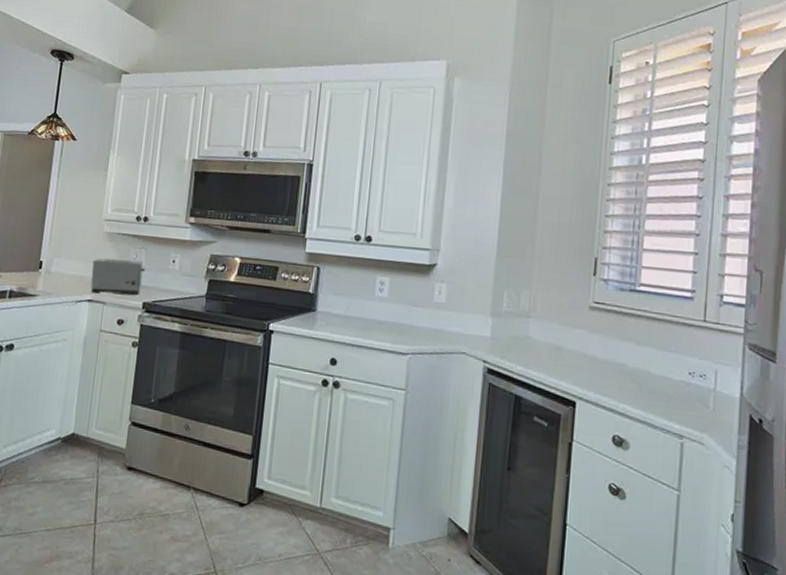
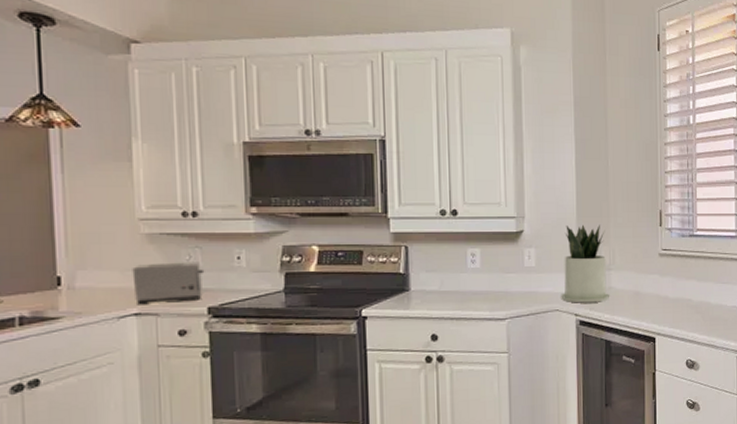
planter: none [468,264,527,352] -> present [560,224,610,303]

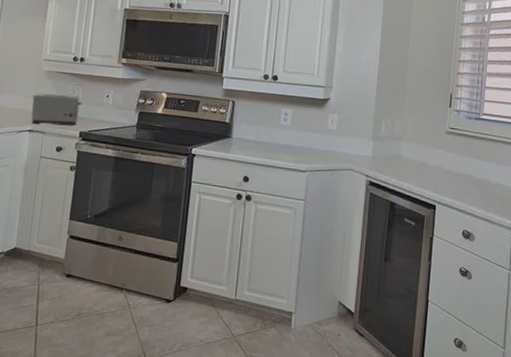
planter: present [560,224,610,303] -> none [354,98,400,168]

